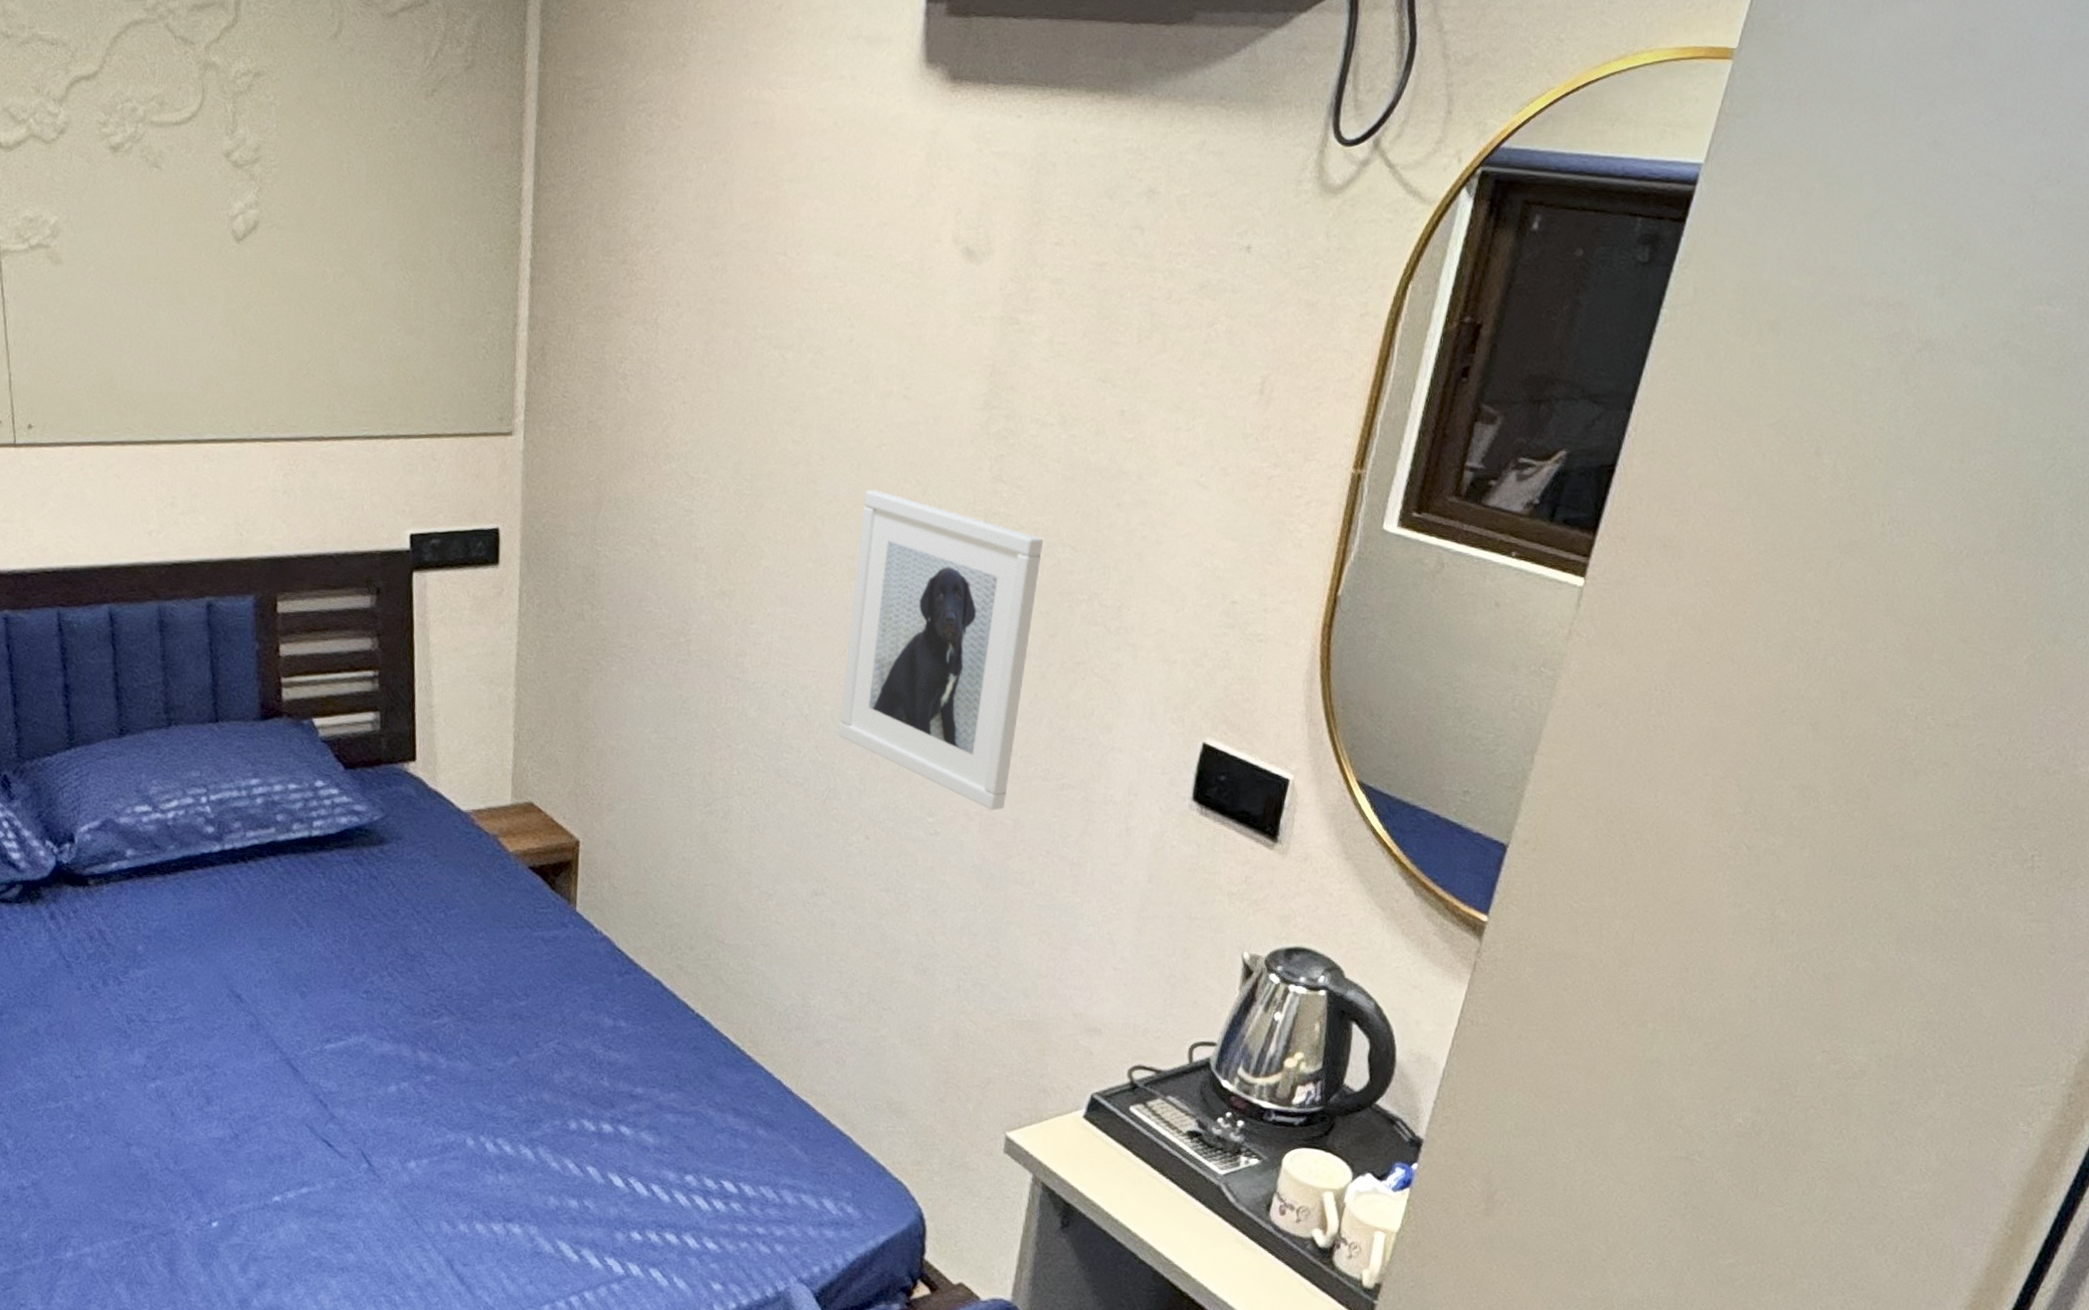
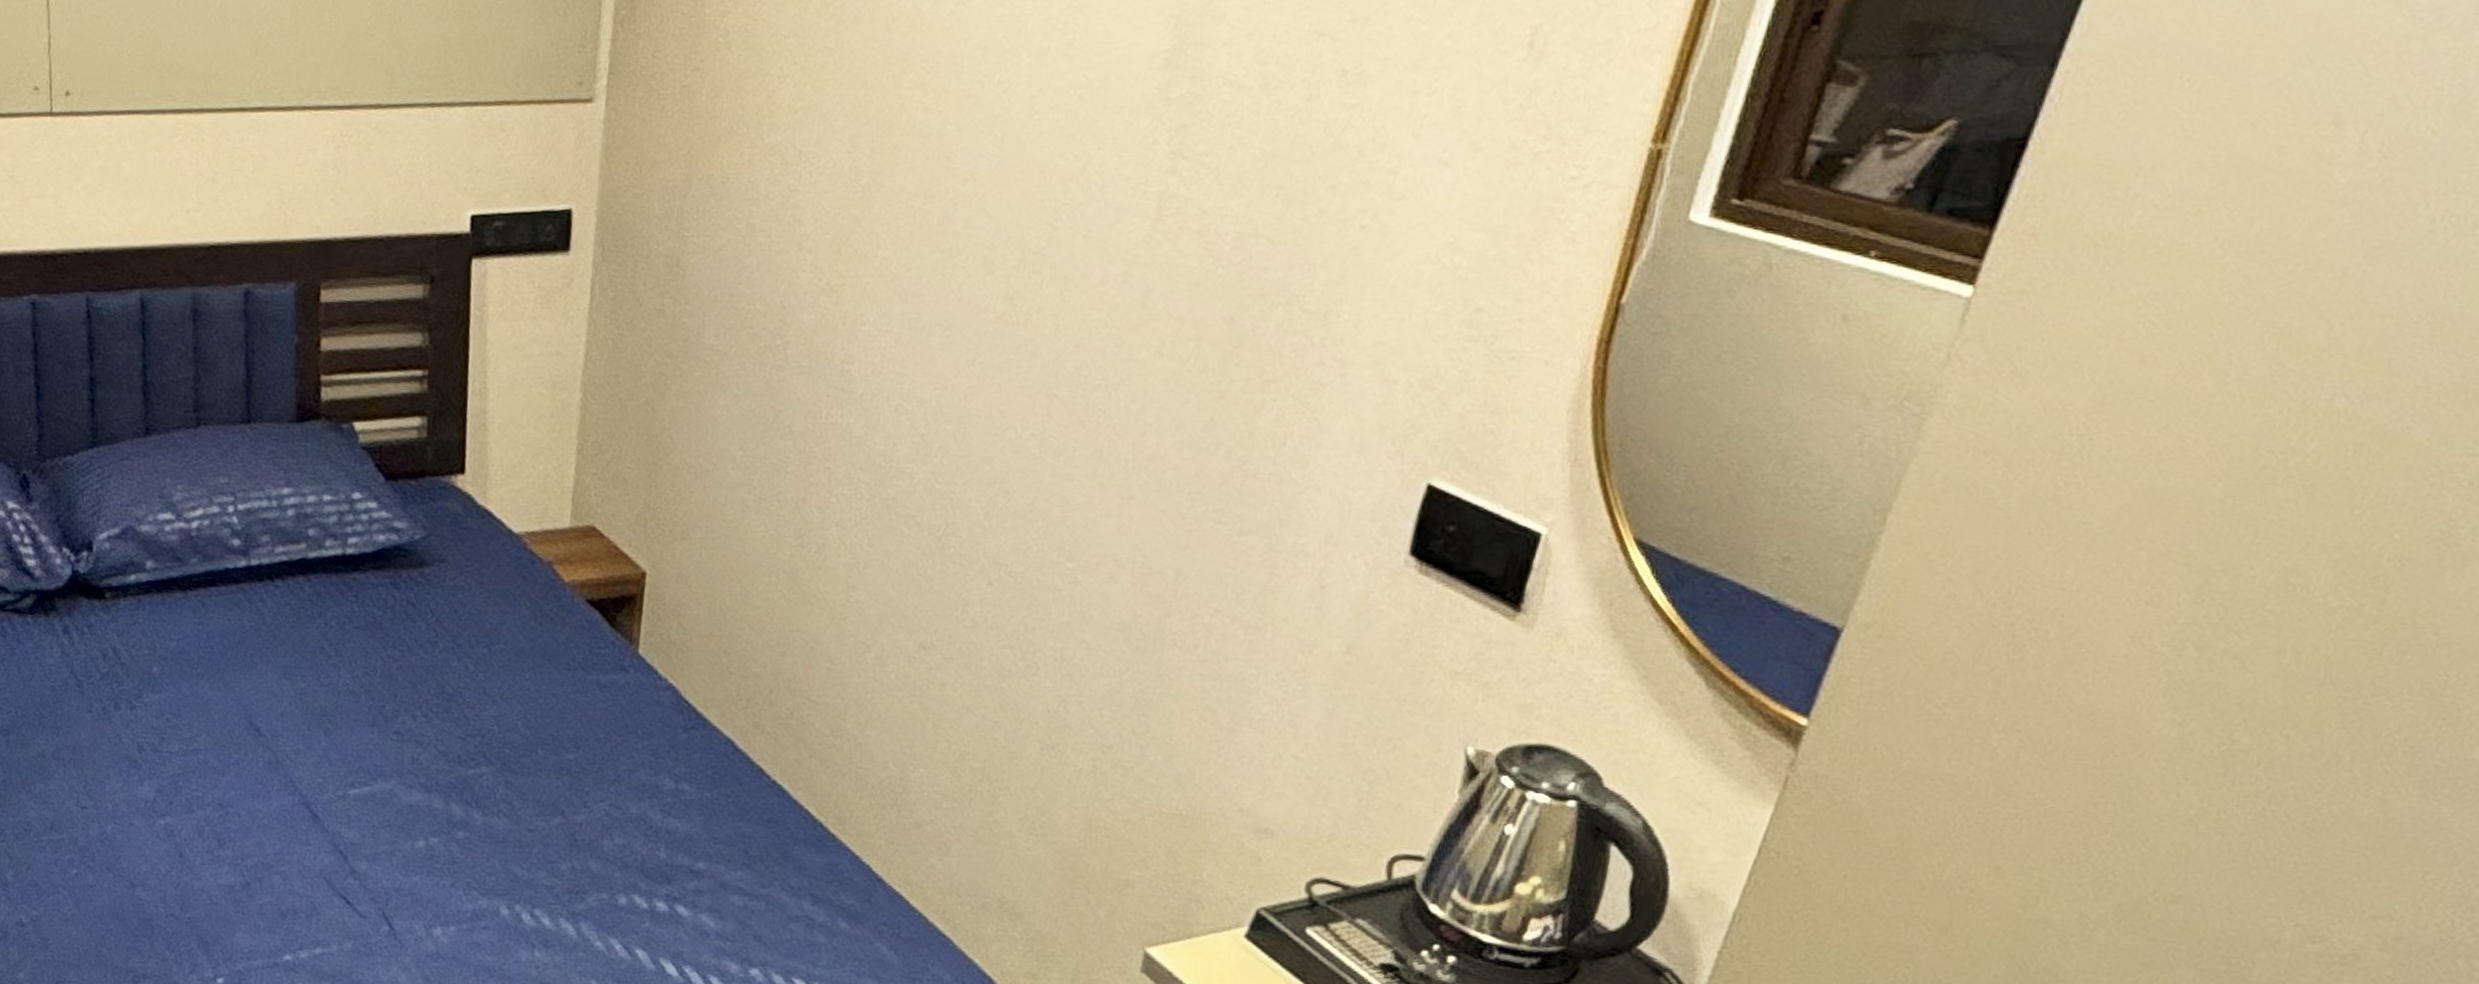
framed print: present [838,489,1044,811] -> none [961,166,1232,557]

